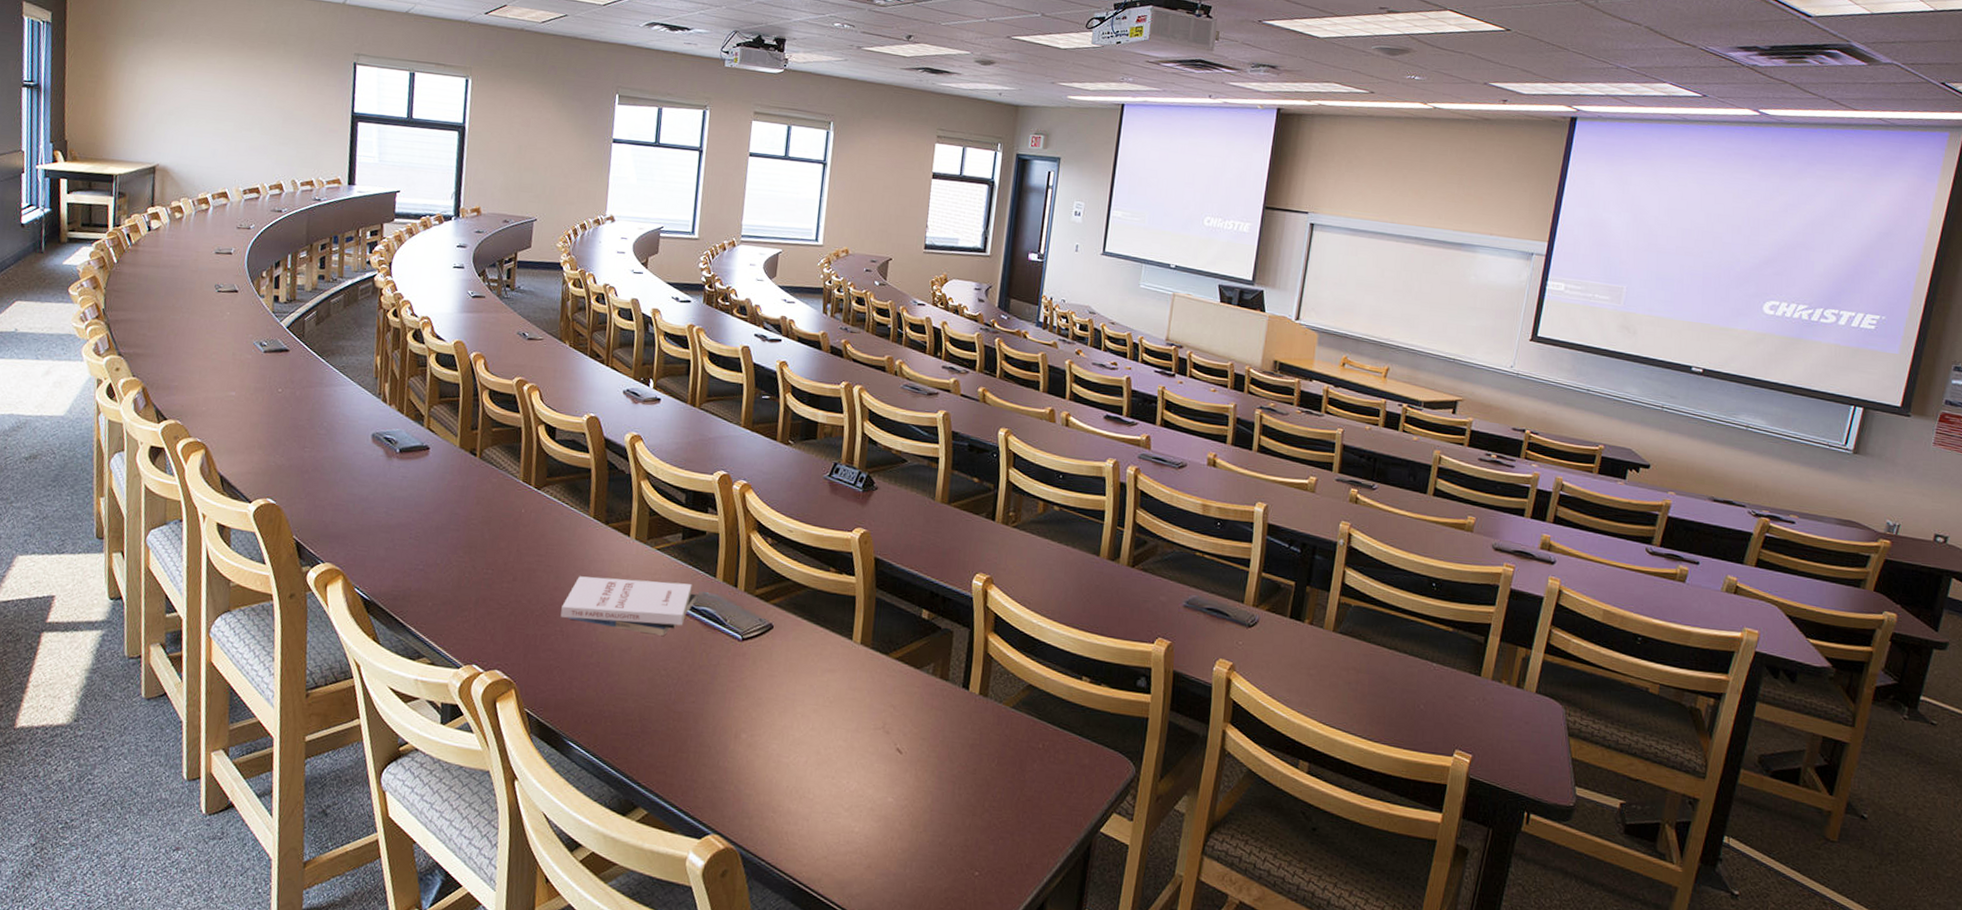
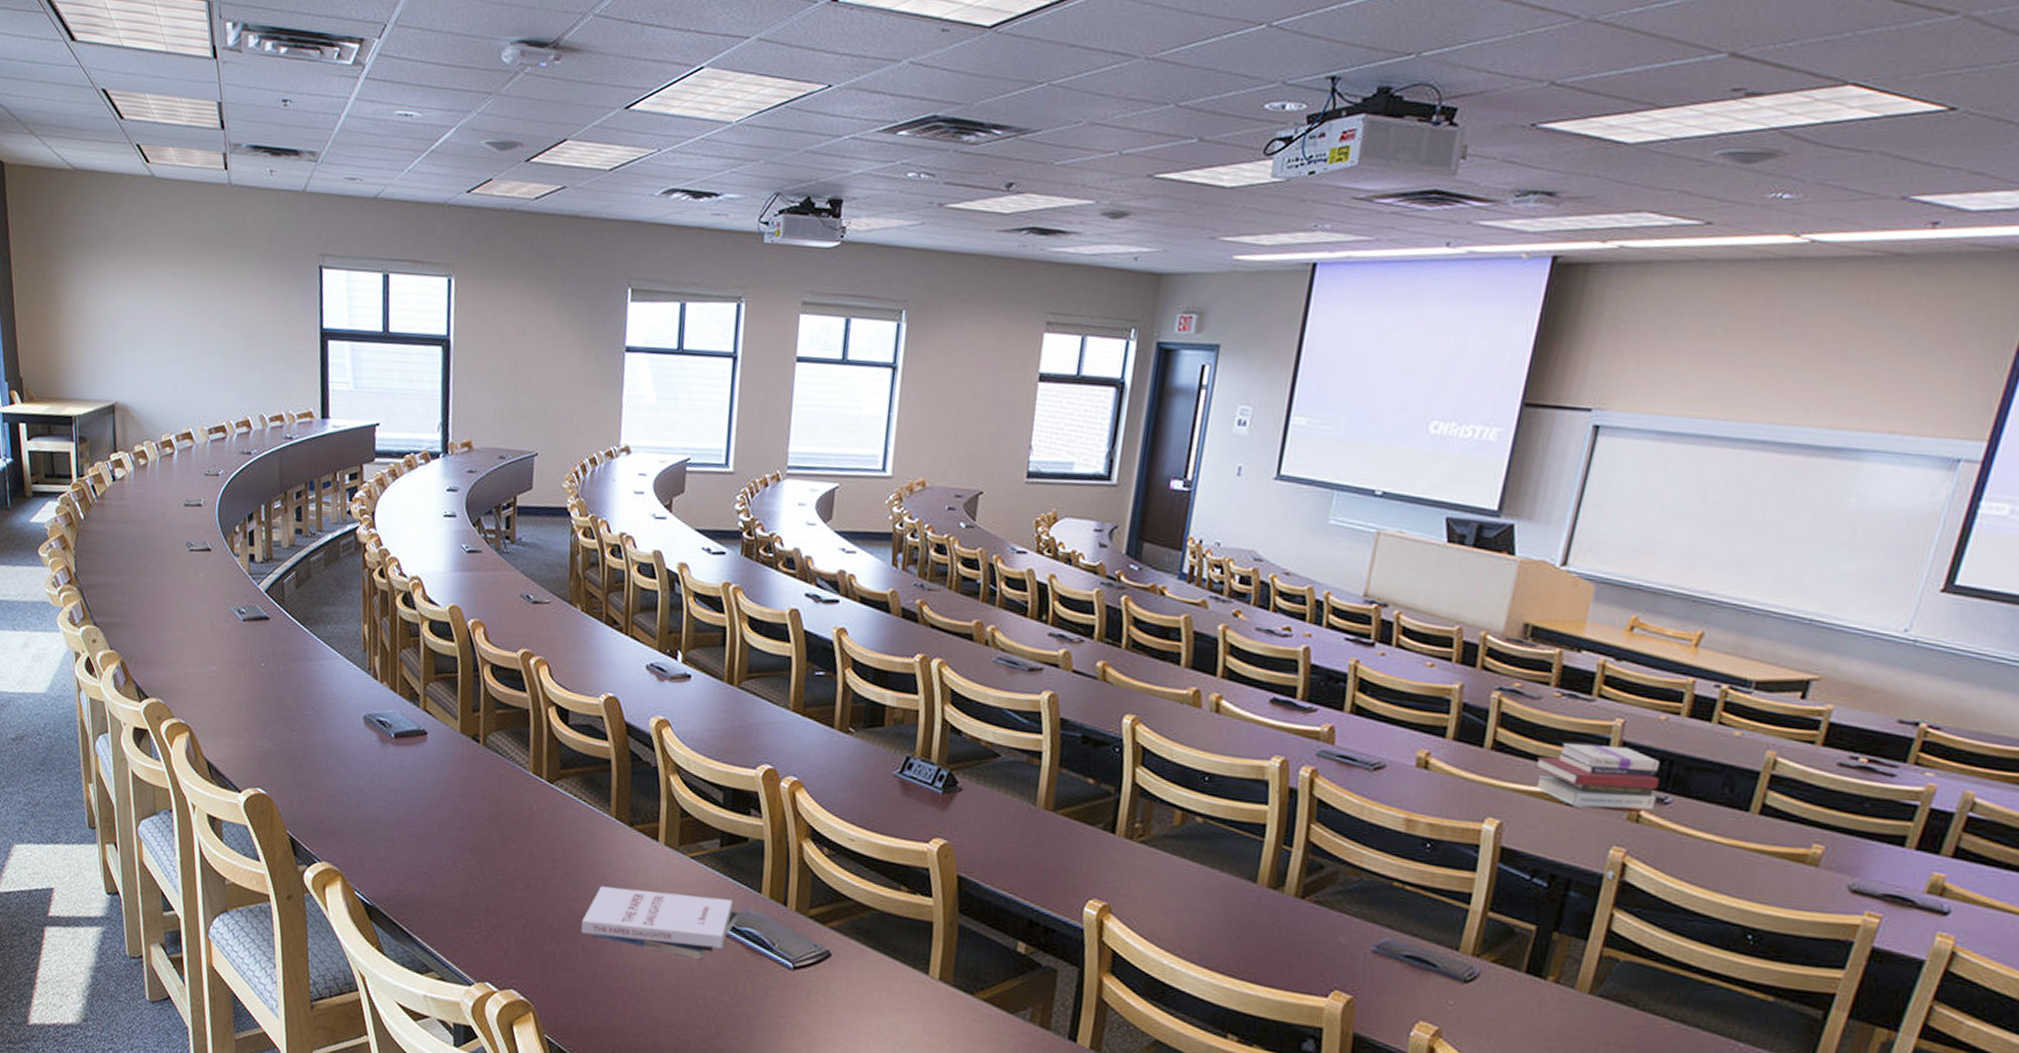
books: none [1287,446,1368,496] -> present [1535,743,1660,813]

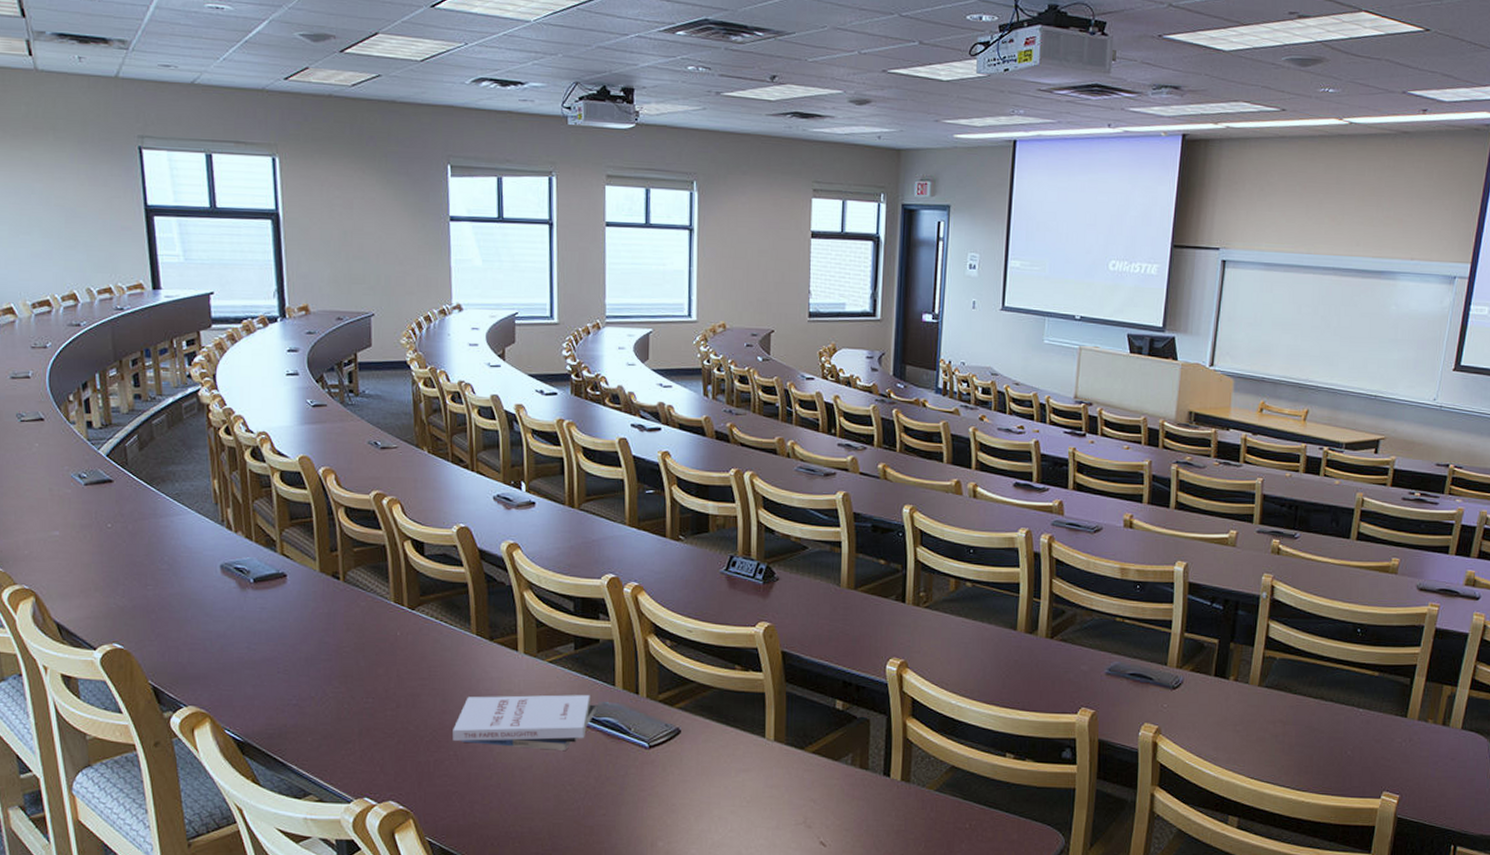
books: present [1535,743,1660,813] -> none [1206,498,1290,547]

